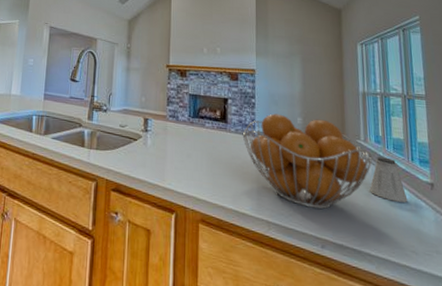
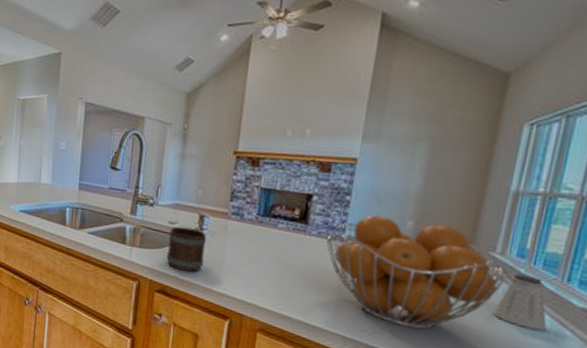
mug: none [119,129,151,170] -> present [166,226,207,272]

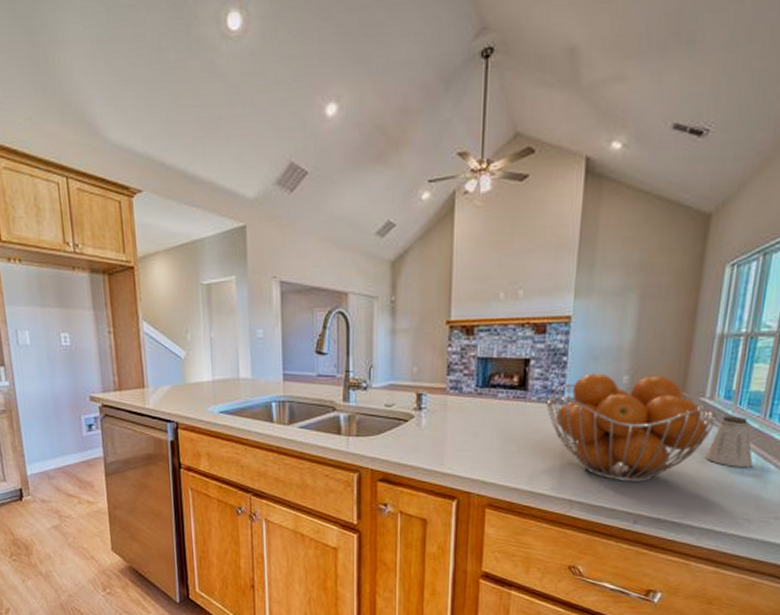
mug: present [166,226,207,272] -> none [386,408,427,455]

